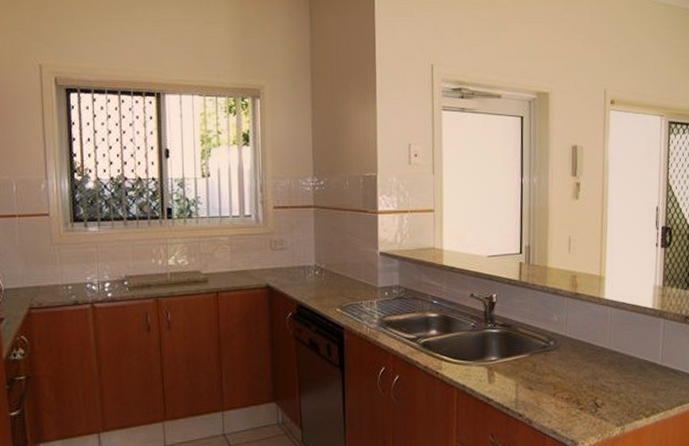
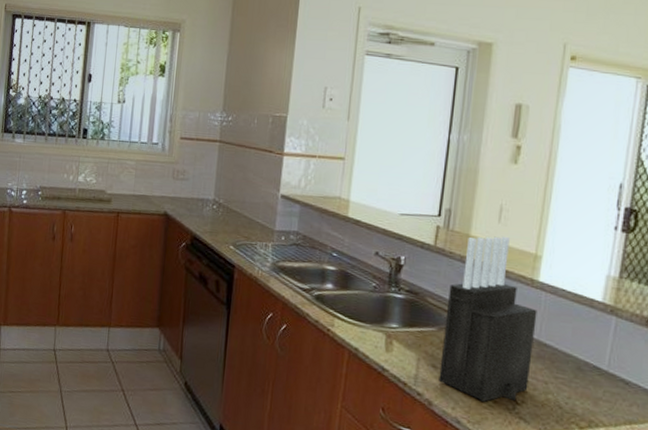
knife block: none [535,263,606,411] -> present [439,236,538,402]

